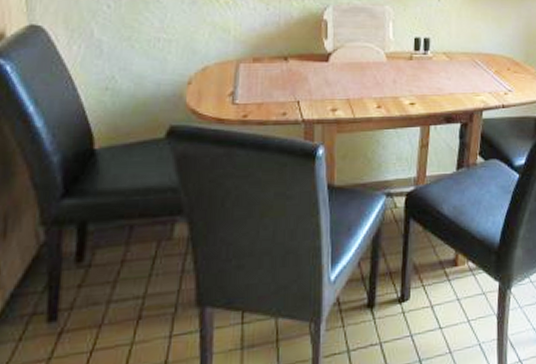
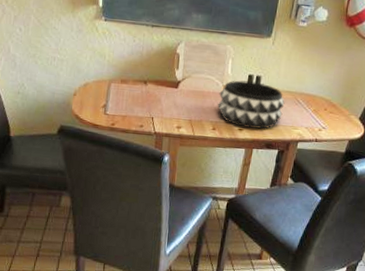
decorative bowl: none [381,45,461,100] -> present [218,80,285,129]

